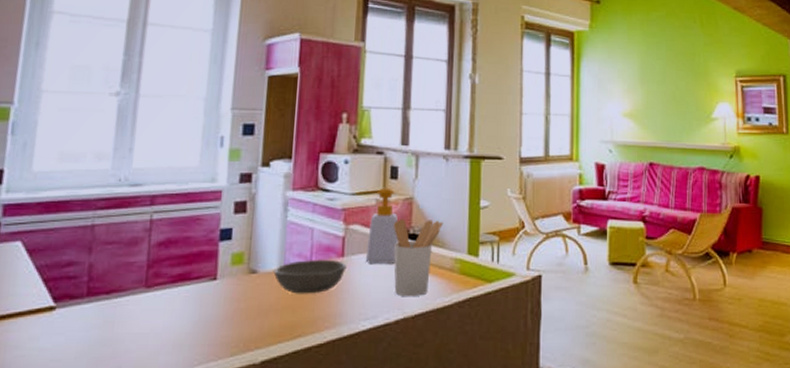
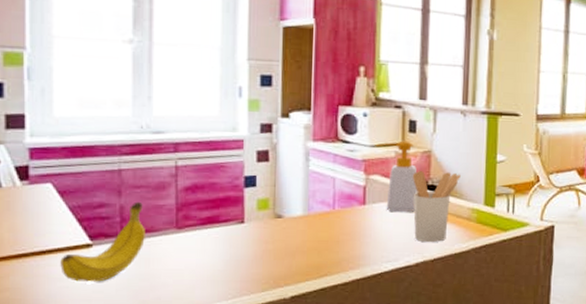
fruit: none [19,258,113,349] -> present [60,201,145,282]
soup bowl: present [273,260,347,294] -> none [298,207,368,238]

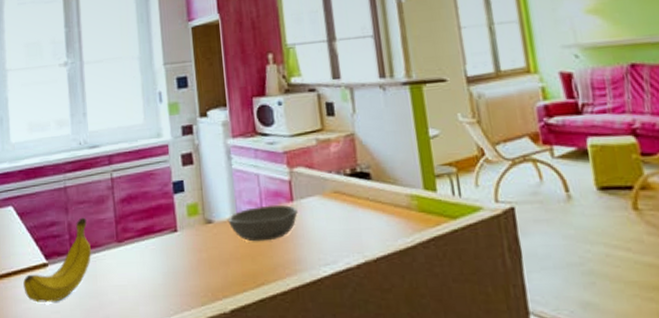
soup bowl: none [298,207,368,238] -> present [227,205,298,242]
soap bottle: present [375,141,418,212] -> none [294,126,347,206]
utensil holder: present [412,171,461,242] -> none [338,155,391,239]

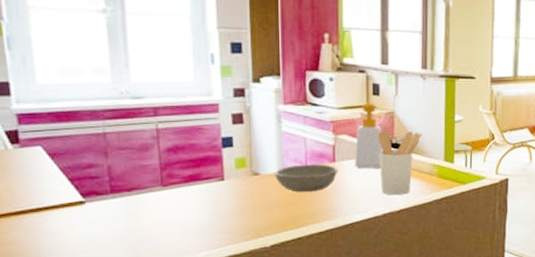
fruit: present [23,217,91,303] -> none [56,162,134,235]
soap bottle: none [294,126,347,206] -> present [342,103,383,168]
utensil holder: none [338,155,391,239] -> present [377,131,422,195]

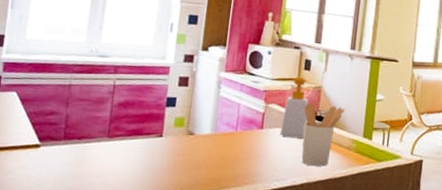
soup bowl: present [274,164,338,193] -> none [206,128,265,156]

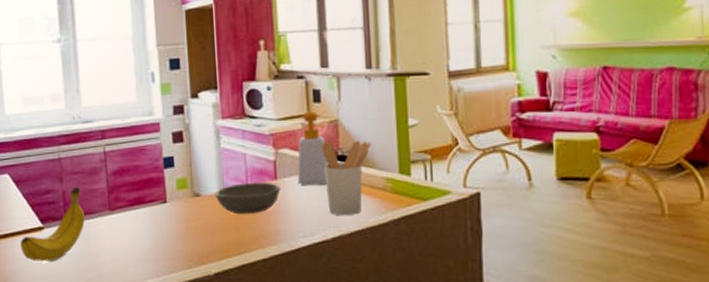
fruit: none [13,112,84,178] -> present [20,186,85,261]
soup bowl: none [206,128,265,156] -> present [214,183,281,215]

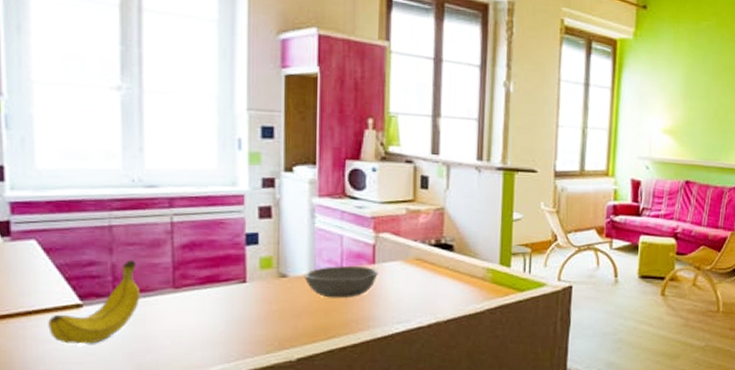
soap bottle: present [281,111,328,185] -> none [385,197,431,272]
utensil holder: present [321,141,371,215] -> none [424,229,475,303]

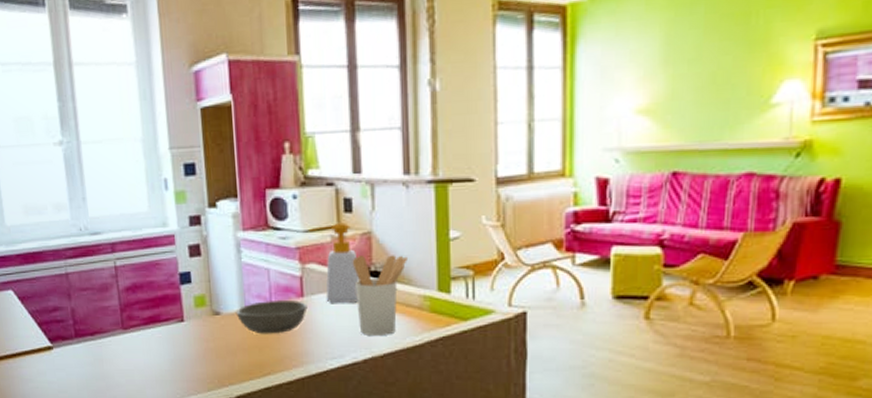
fruit: present [48,259,140,344] -> none [28,304,97,383]
soap bottle: none [385,197,431,272] -> present [308,222,360,303]
utensil holder: none [424,229,475,303] -> present [352,255,407,335]

